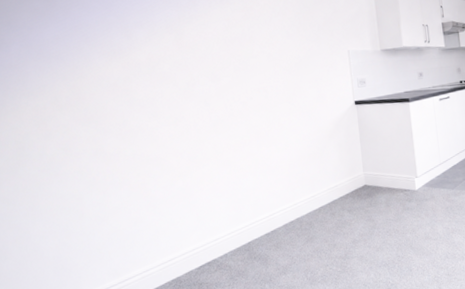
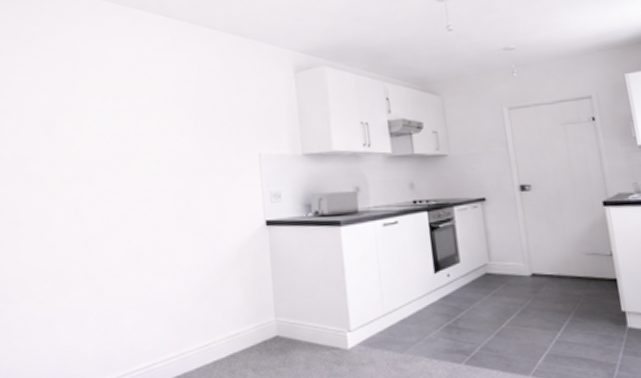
toaster: none [387,75,422,96] -> present [310,190,359,217]

